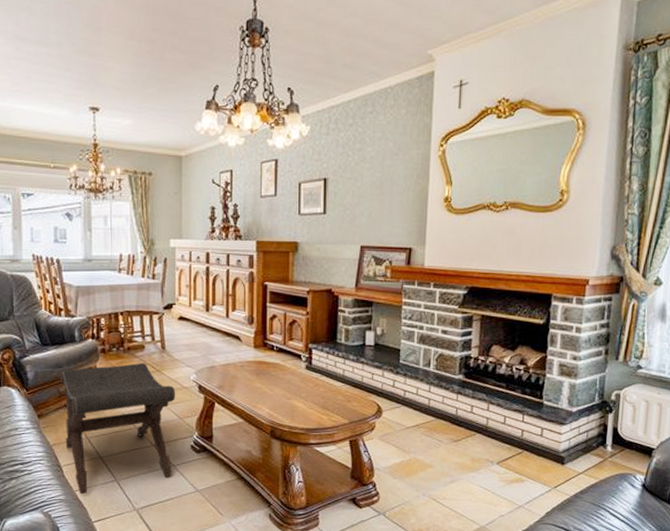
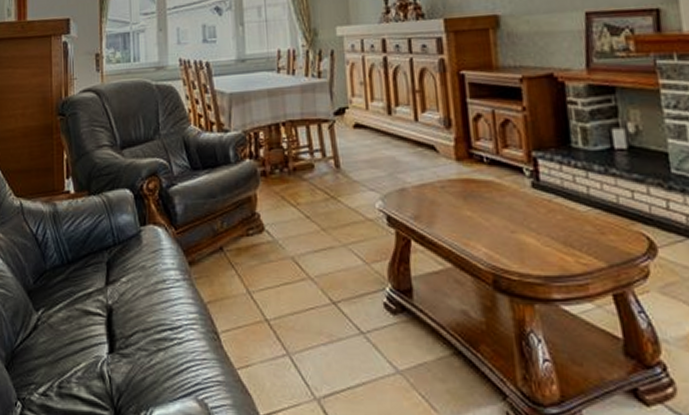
footstool: present [59,363,176,495] -> none [213,188,361,375]

